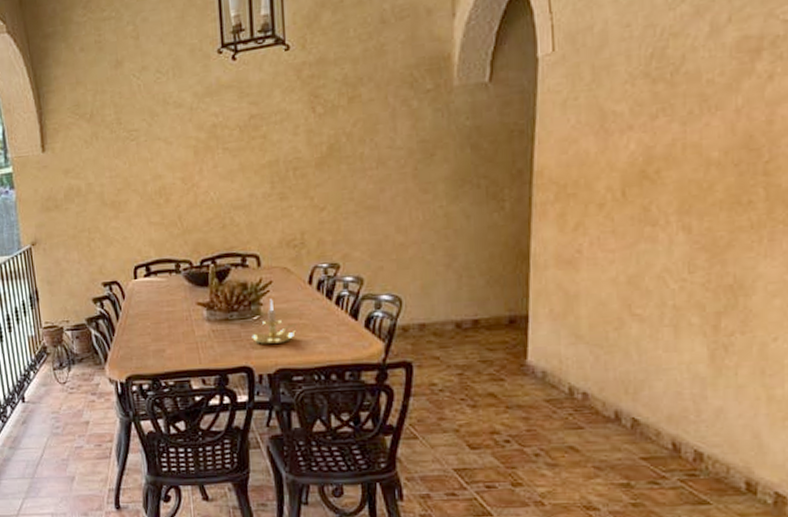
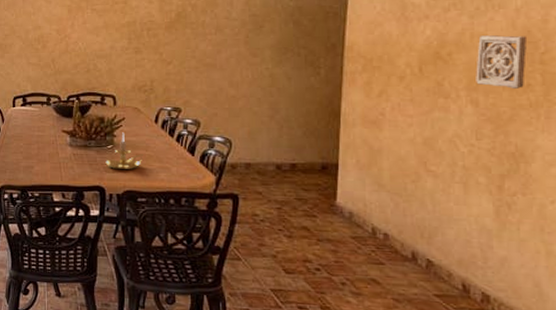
wall ornament: none [688,142,748,208] -> present [476,35,527,89]

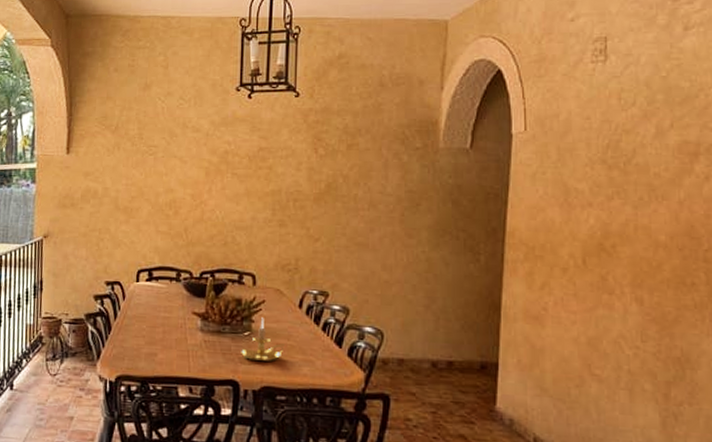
wall ornament: present [476,35,527,89] -> none [640,228,690,287]

